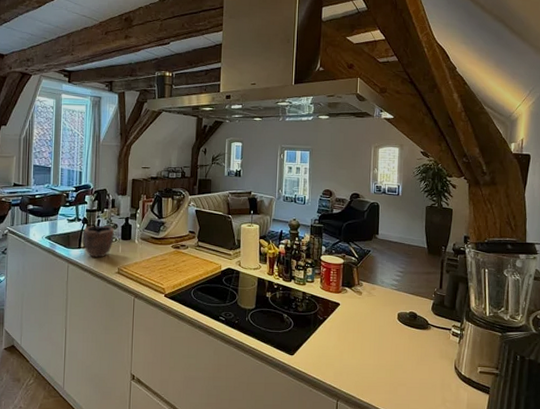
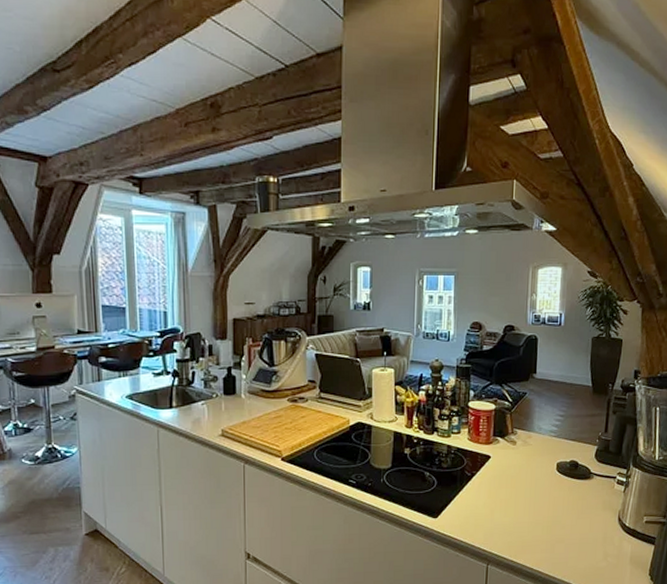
bowl: present [84,225,114,258] -> none [175,378,214,419]

